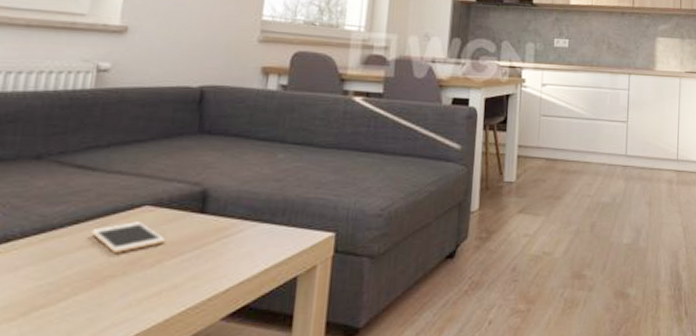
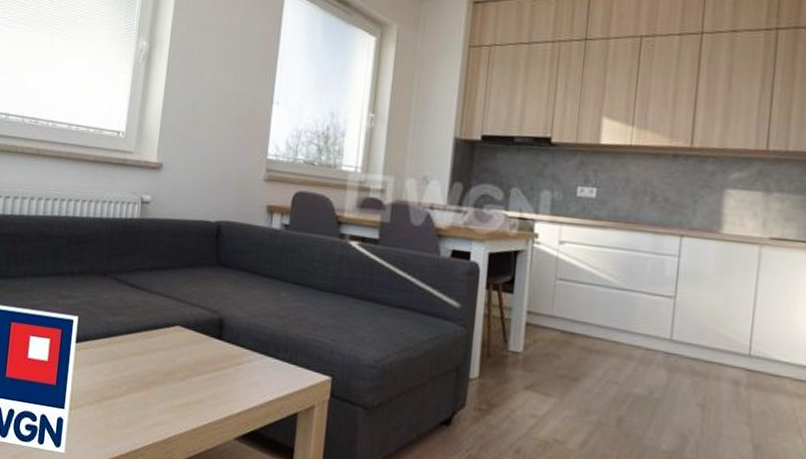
cell phone: present [90,221,166,253] -> none [139,338,193,364]

